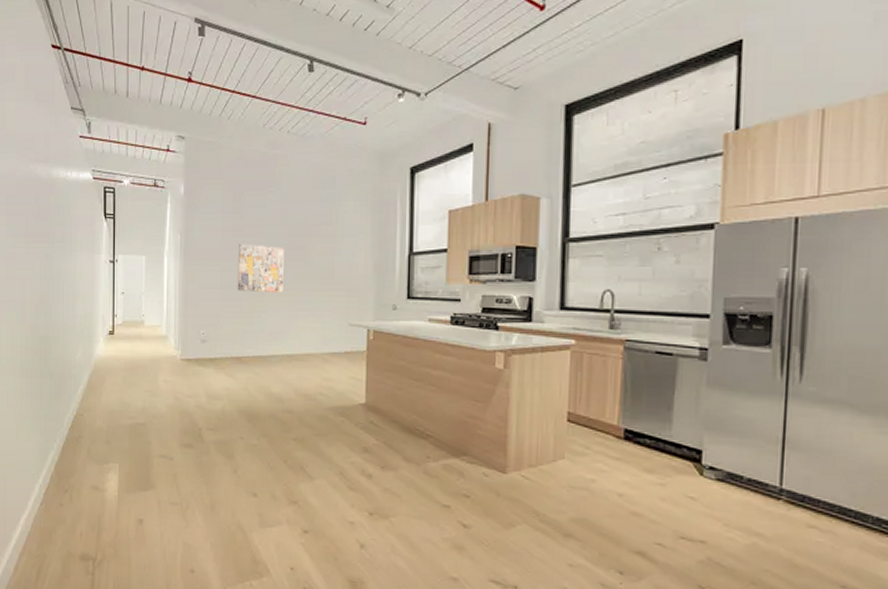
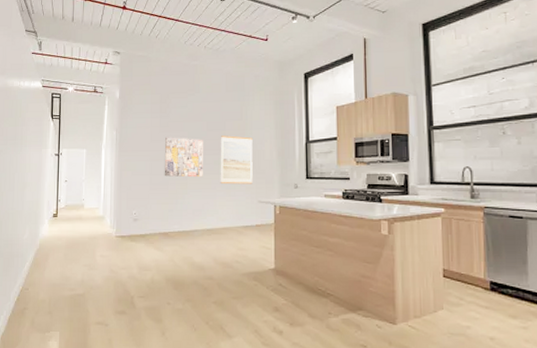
wall art: none [303,244,344,303] -> present [220,136,253,185]

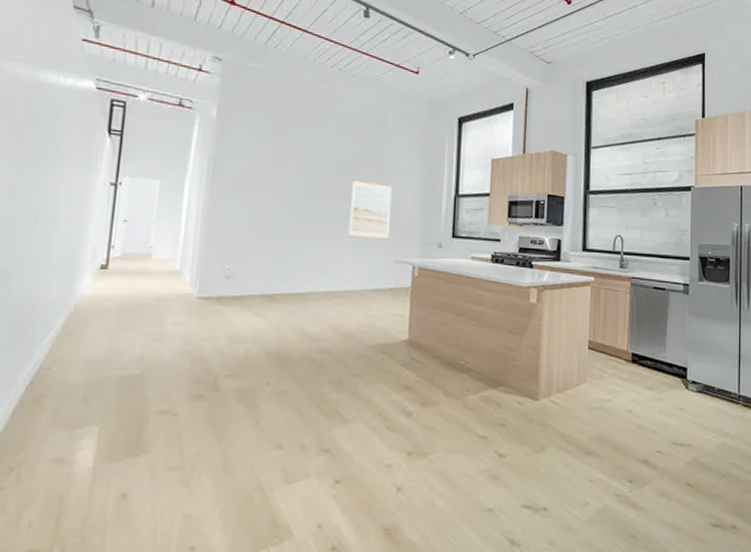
wall art: present [164,137,203,178] -> none [273,174,329,228]

